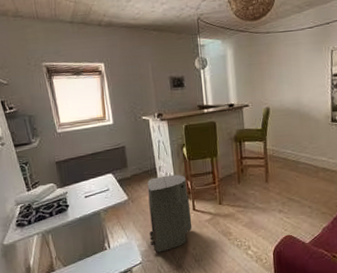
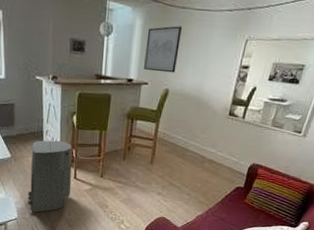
wall art: none [239,49,272,93] -> present [144,26,182,73]

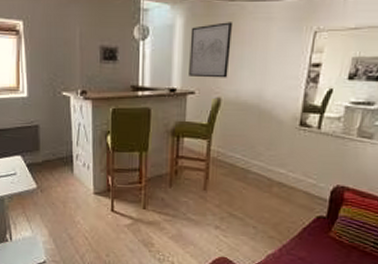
air purifier: present [28,140,72,213] -> none [58,166,108,254]

